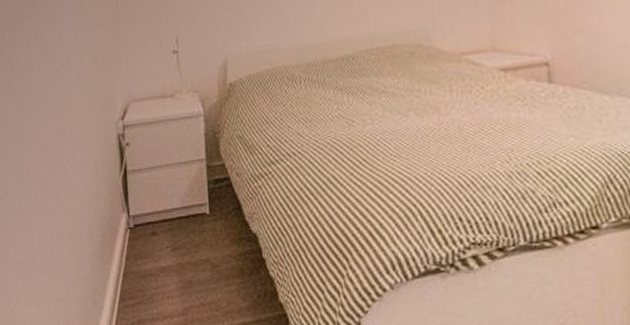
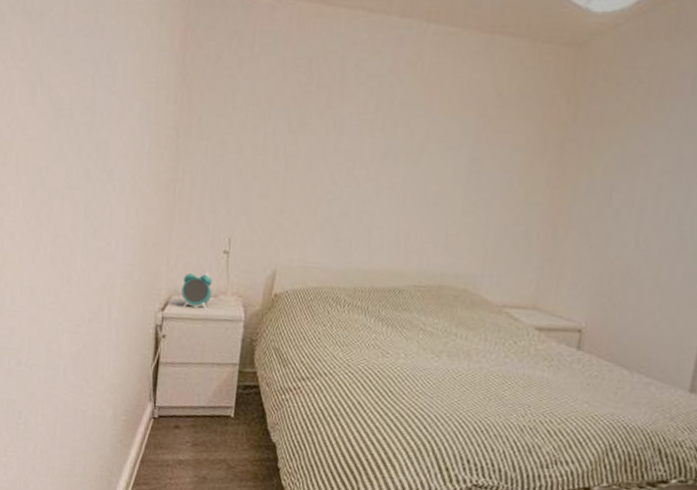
alarm clock: none [138,72,168,113] -> present [181,268,212,310]

